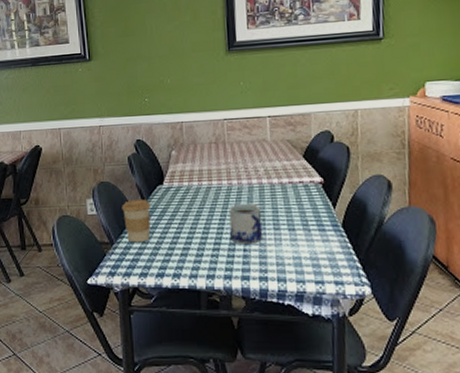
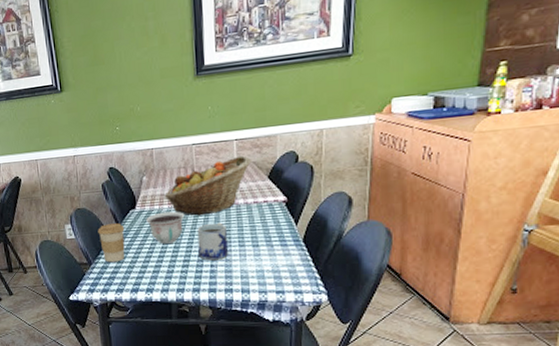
bowl: none [174,188,216,224] -> present [146,211,185,244]
fruit basket: none [194,133,285,195] -> present [164,155,251,216]

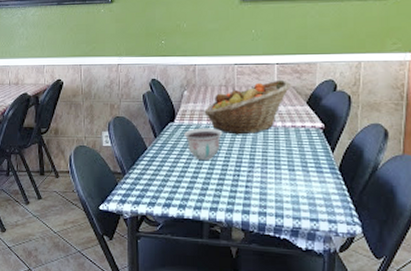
coffee cup: present [98,223,125,263] -> none [135,135,162,174]
mug: present [197,222,229,261] -> none [234,143,265,181]

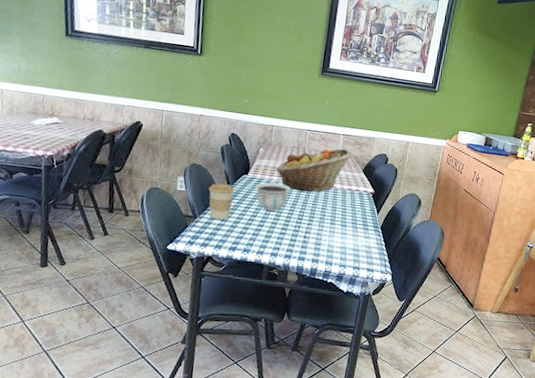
coffee cup: none [135,135,162,174] -> present [208,183,235,220]

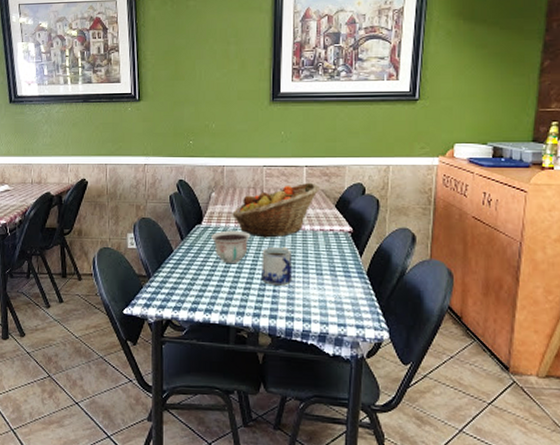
coffee cup: present [208,183,235,220] -> none [161,237,188,278]
mug: none [295,200,323,233] -> present [262,246,293,285]

